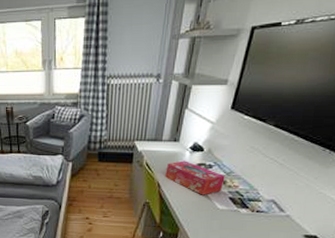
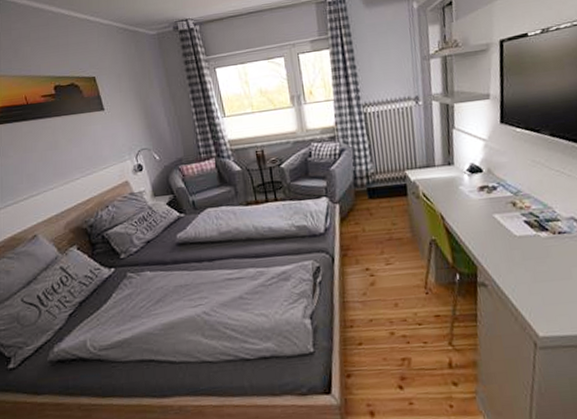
tissue box: present [165,160,225,195] -> none [446,185,514,223]

